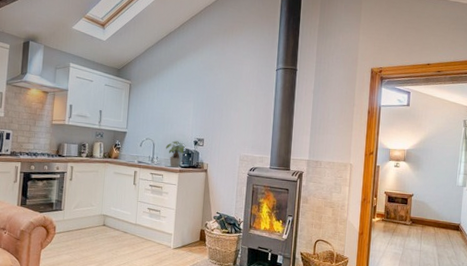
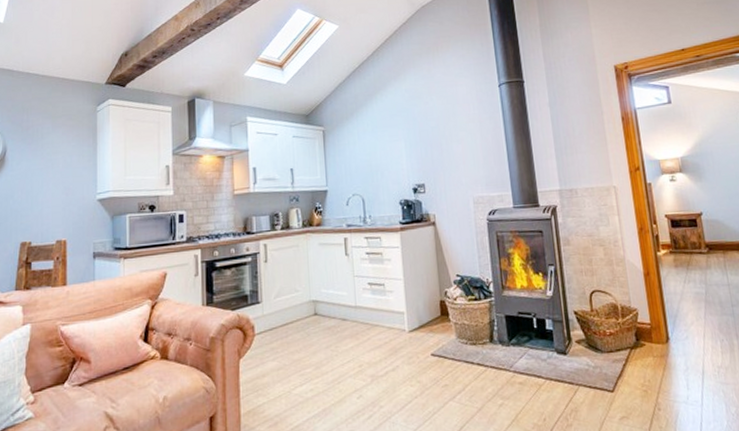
potted plant: present [165,141,186,168] -> none [378,191,404,226]

